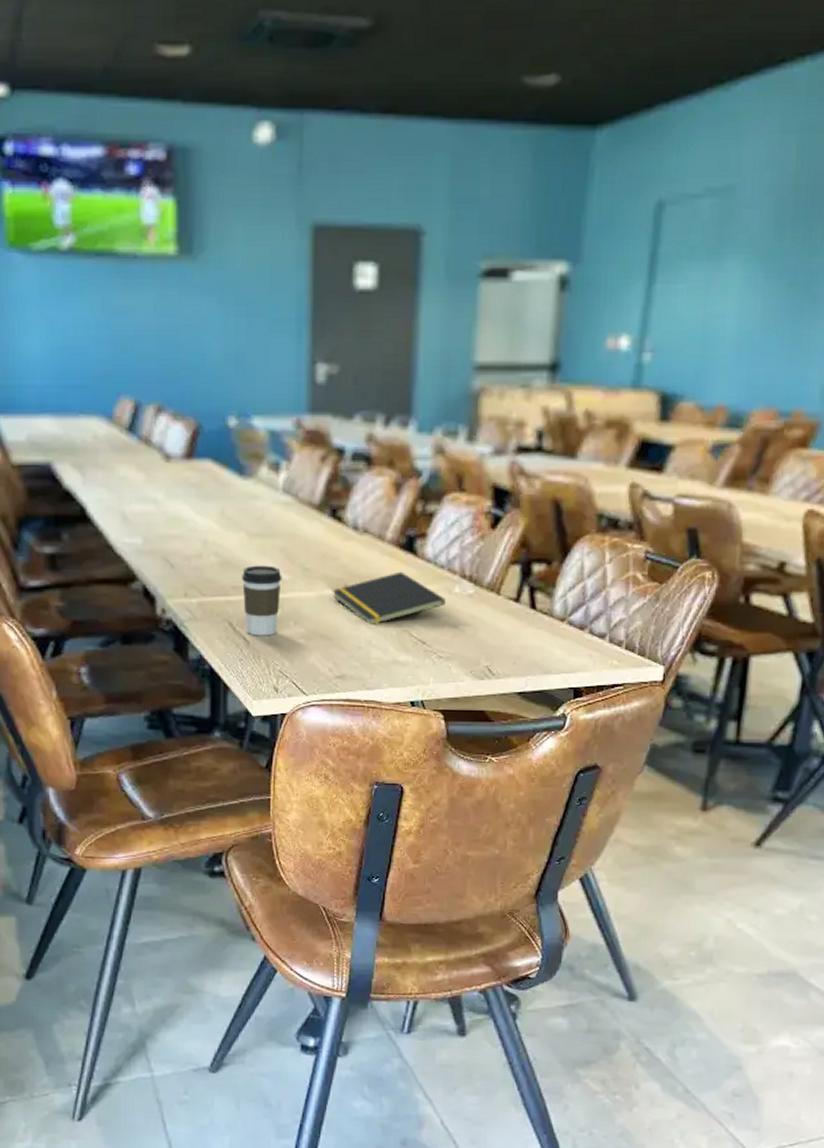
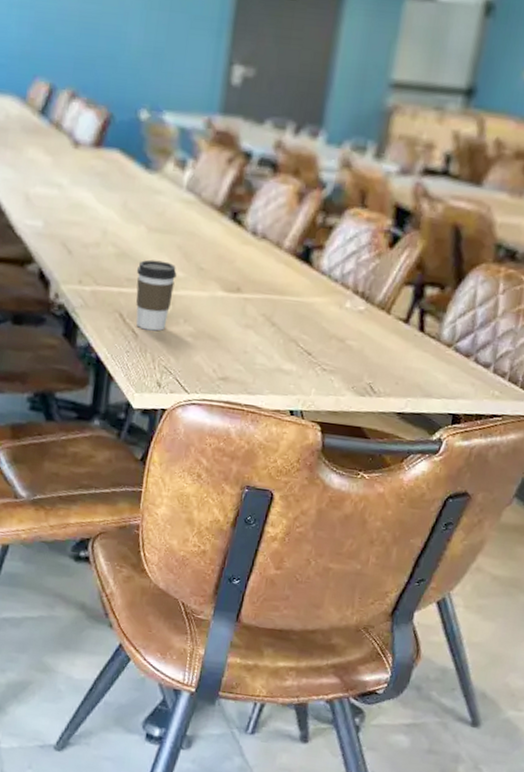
notepad: present [332,571,446,624] -> none [224,280,336,331]

